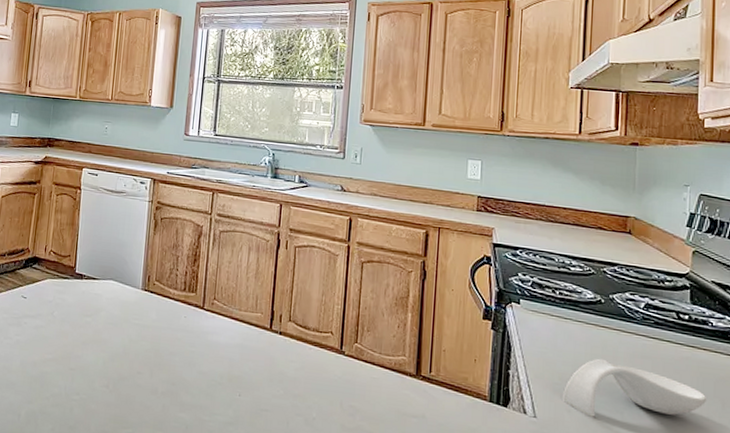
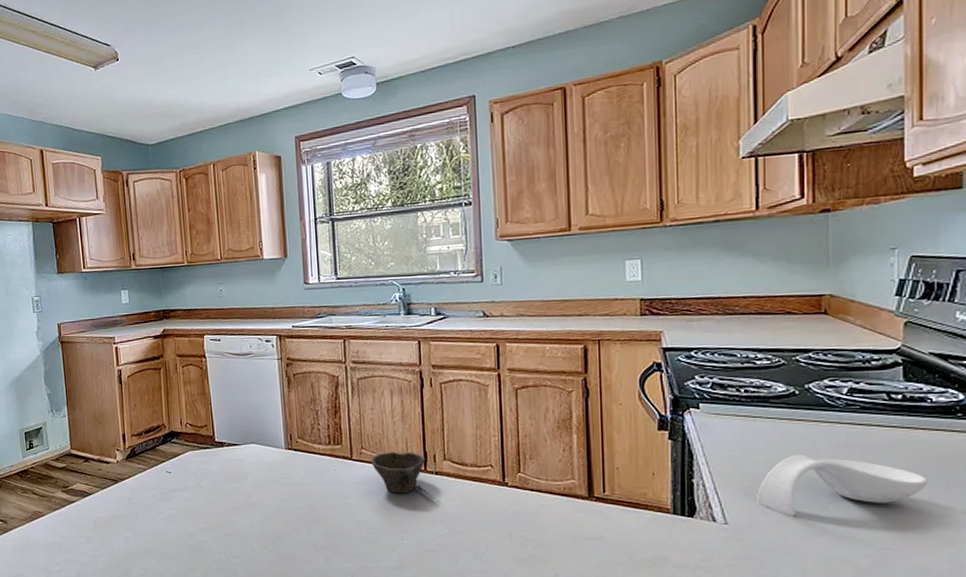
cup: none [220,306,272,350] -> present [370,452,425,494]

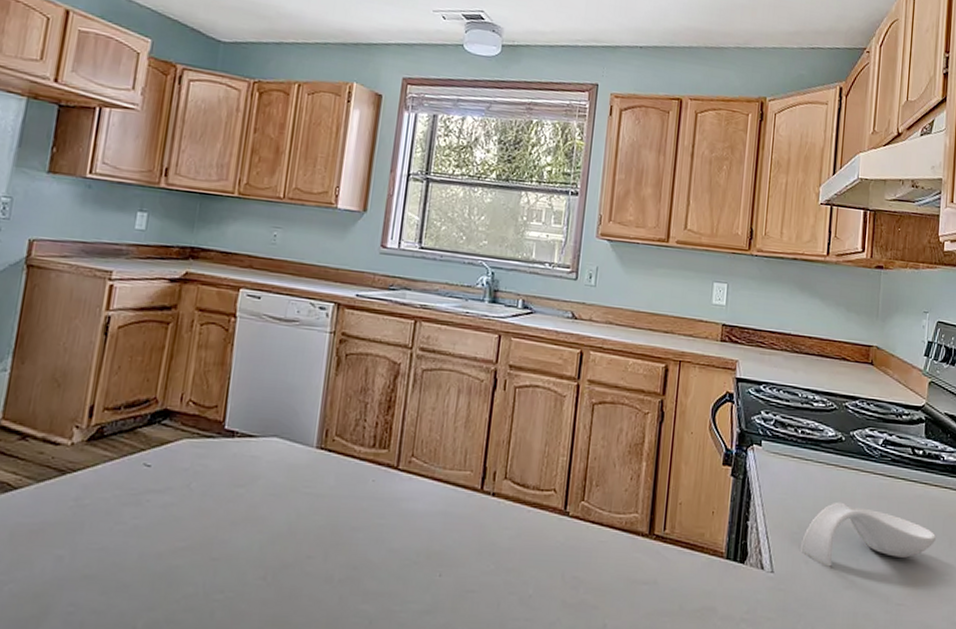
cup: present [370,452,425,494] -> none [419,463,484,517]

